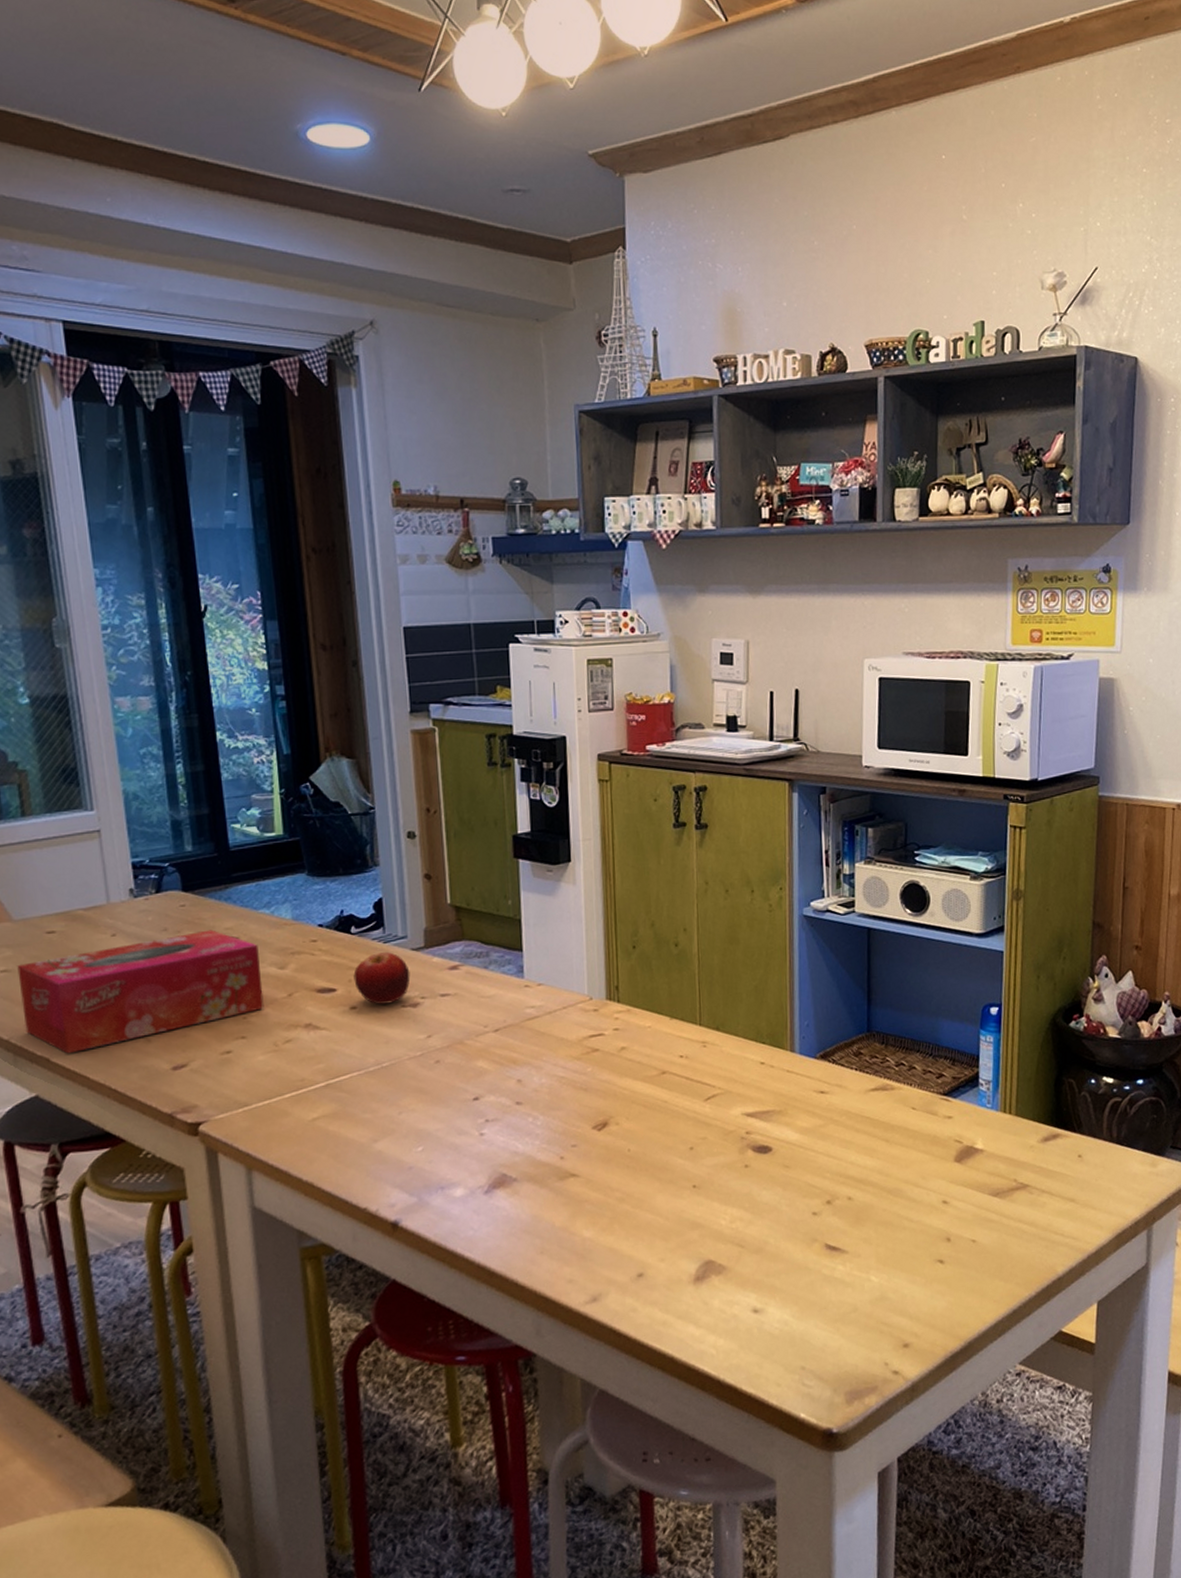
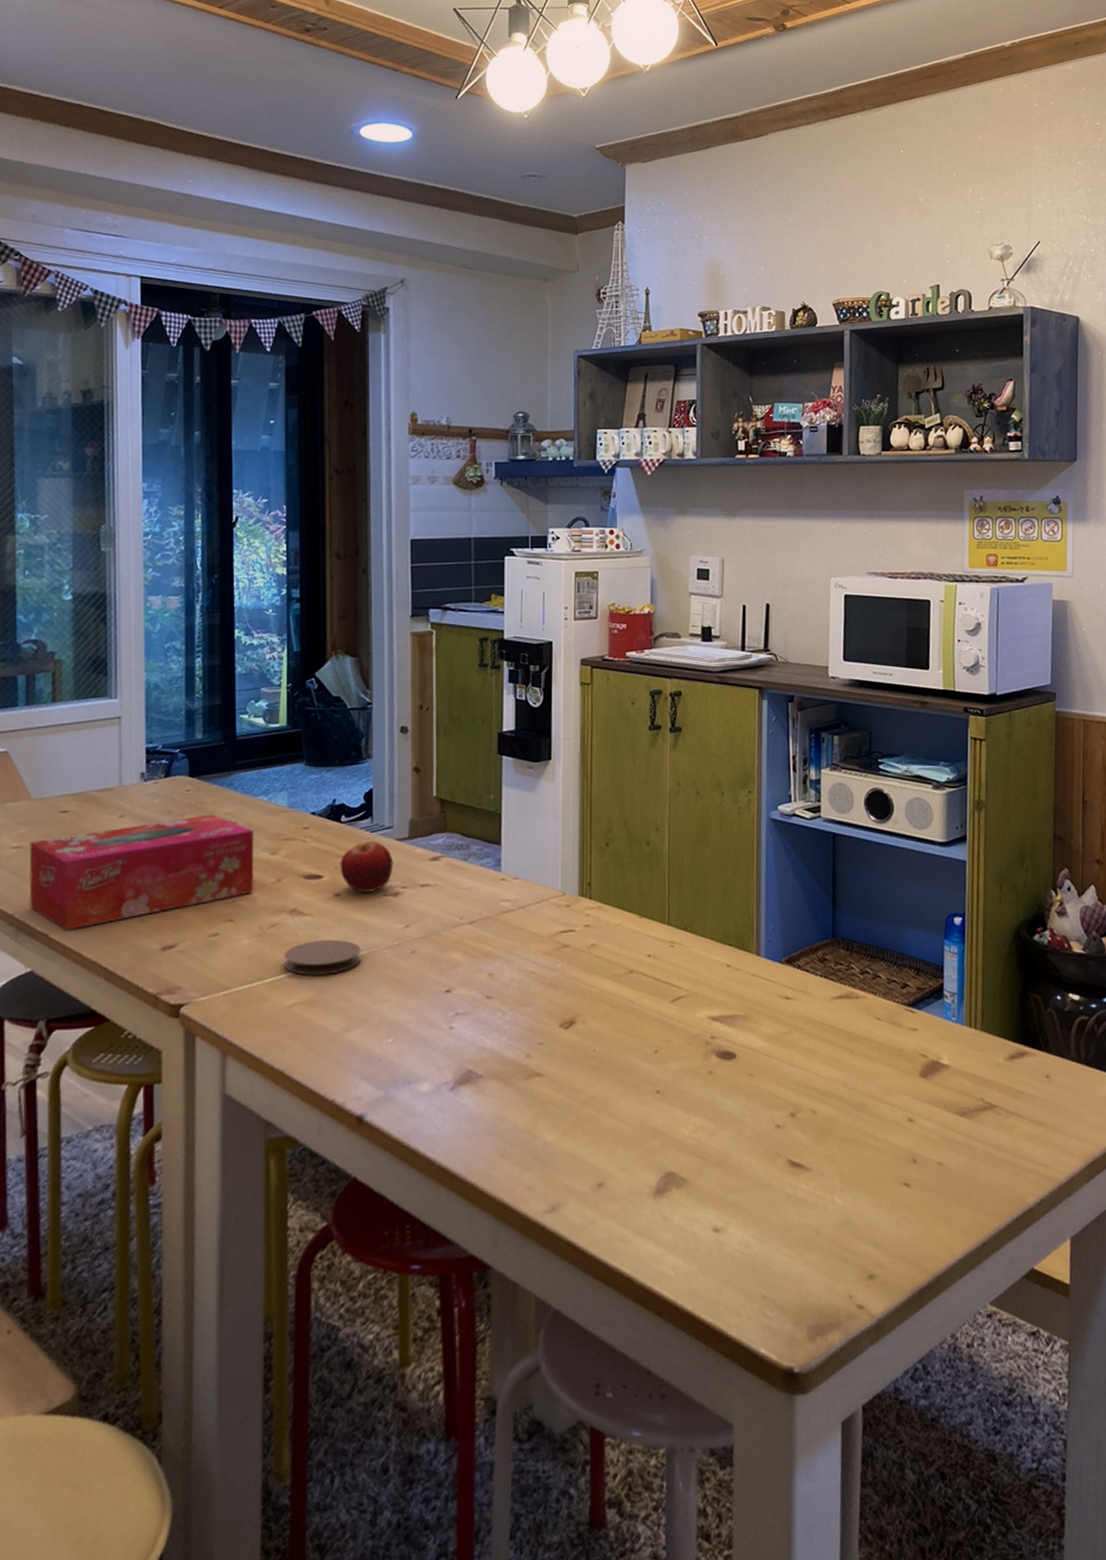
coaster: none [302,1052,384,1089] -> present [283,939,361,976]

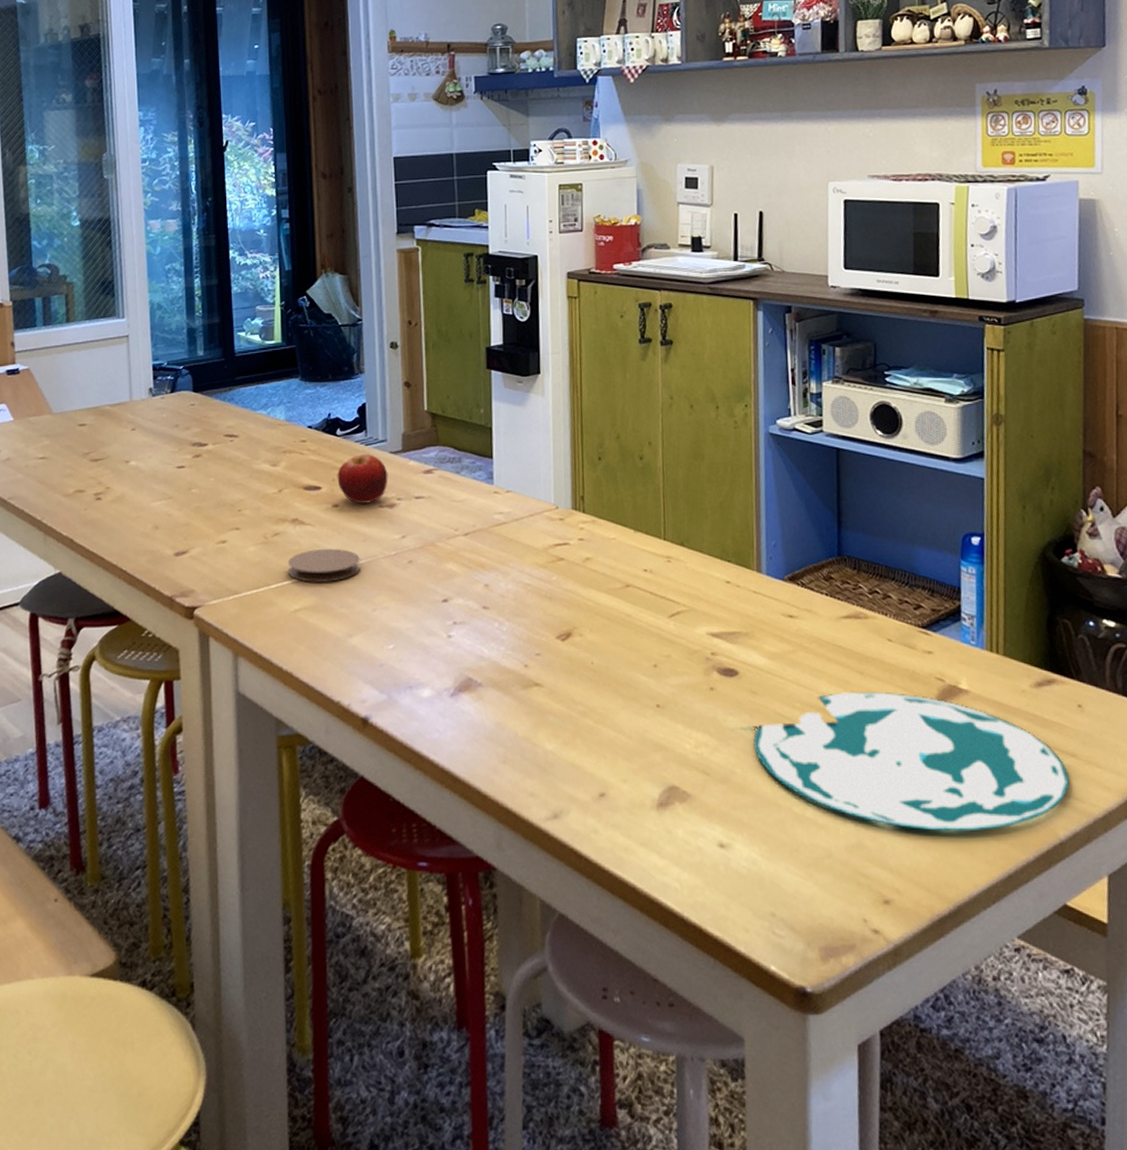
tissue box: present [29,814,255,930] -> none [53,427,257,536]
plate: none [749,1070,1038,1204] -> present [753,693,1069,832]

